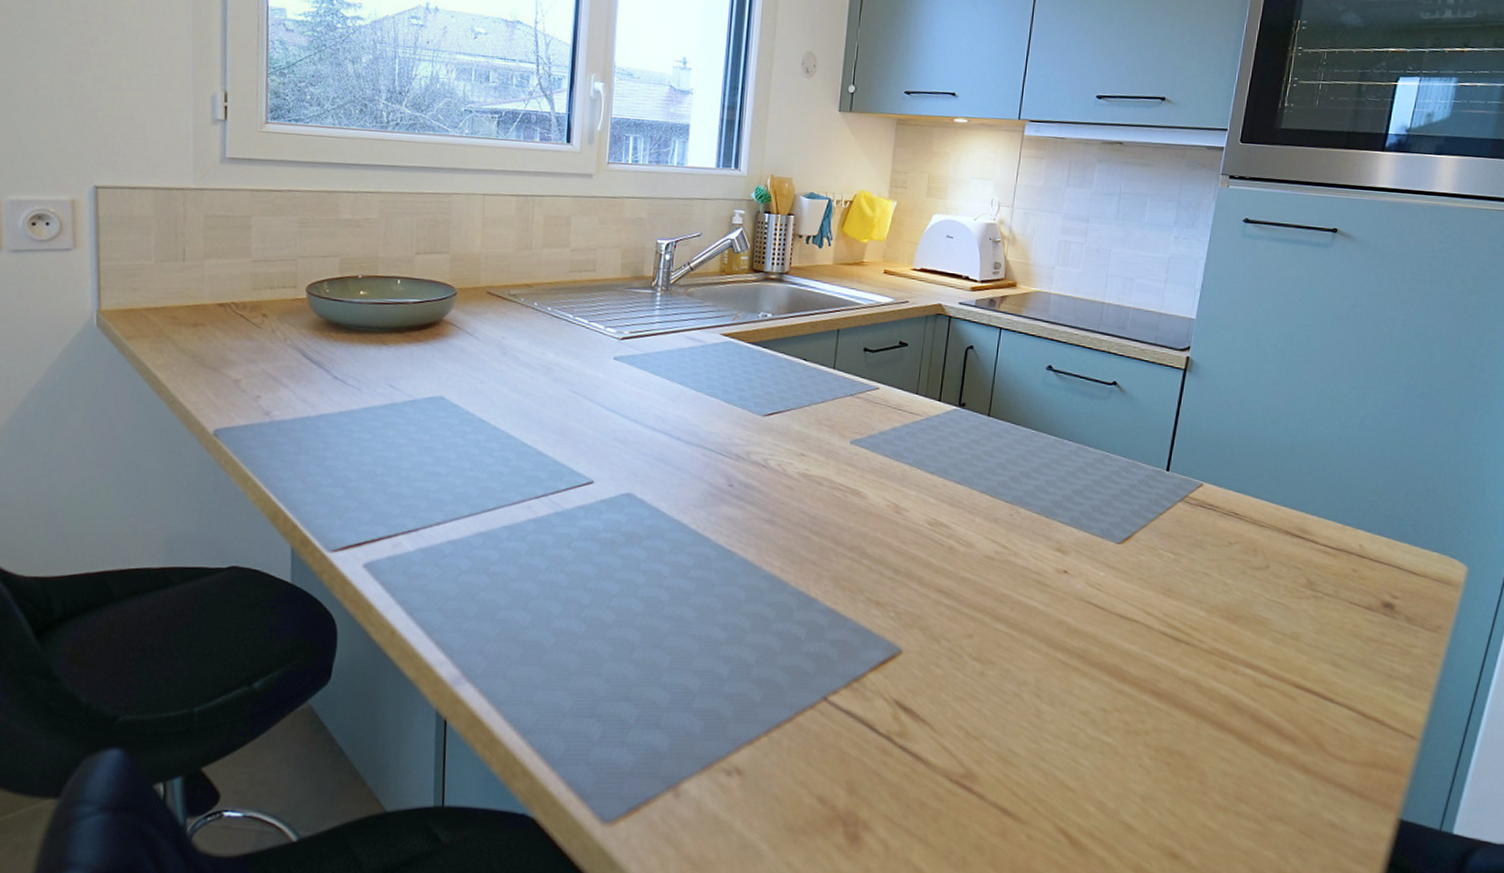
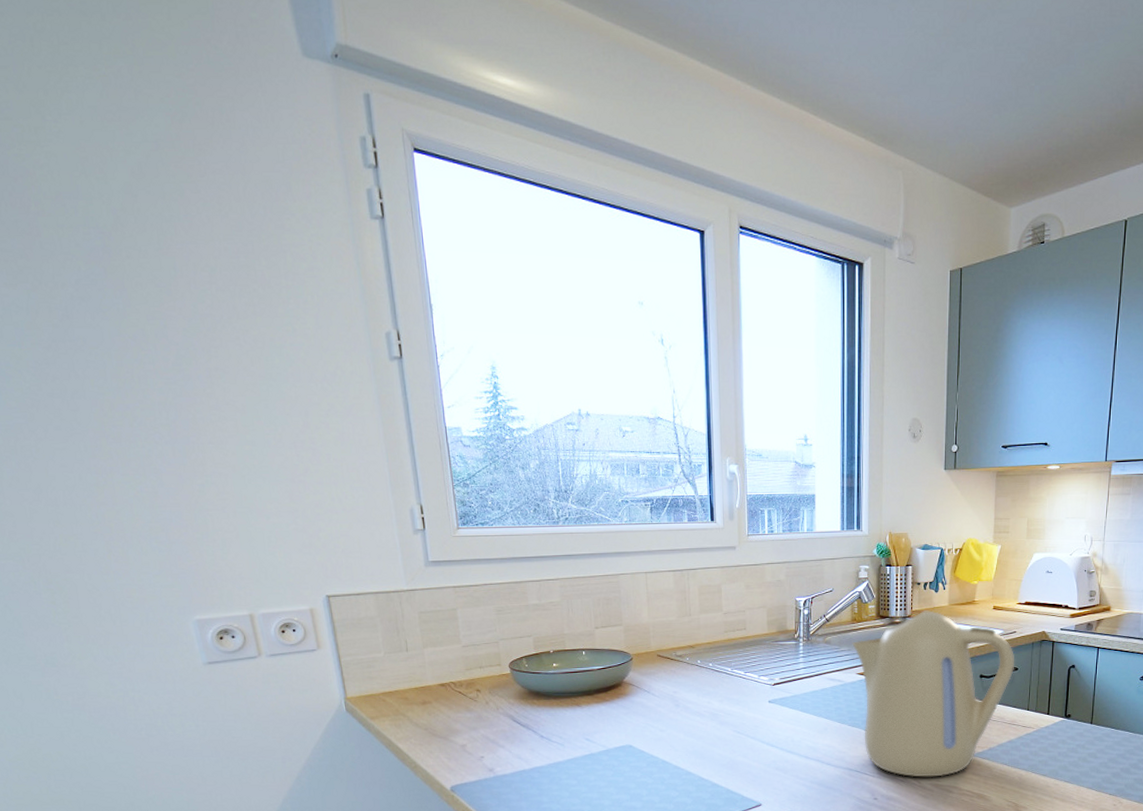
kettle: none [718,268,906,465] -> present [852,610,1015,777]

